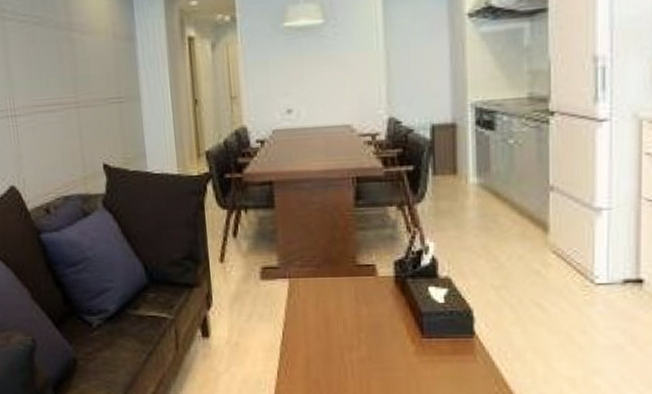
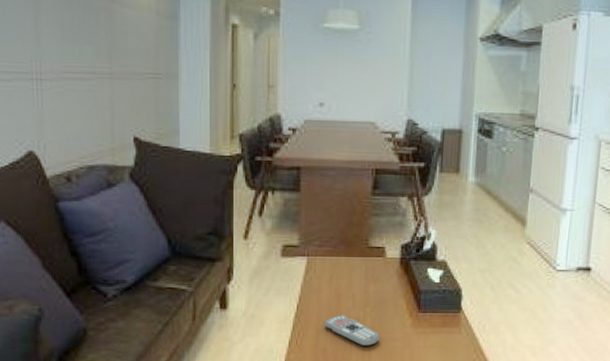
remote control: none [314,341,378,377] -> present [324,314,380,347]

